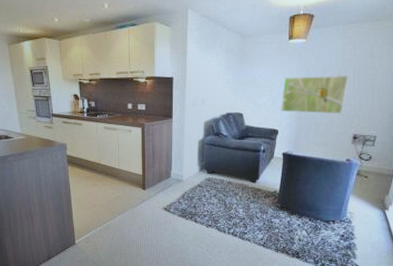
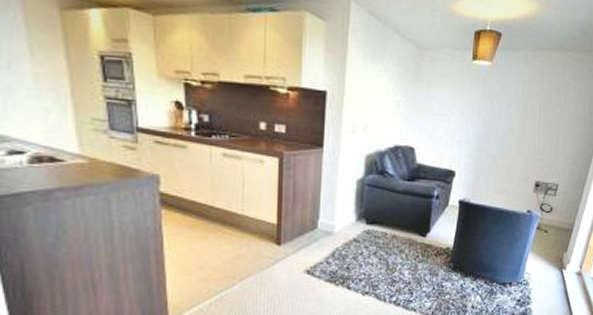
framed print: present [281,75,348,114] -> none [459,106,534,156]

